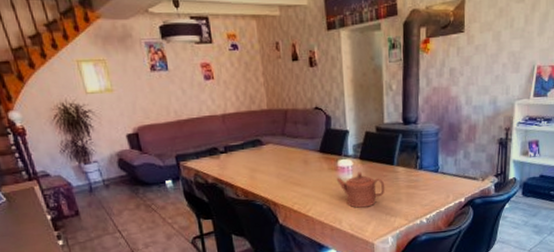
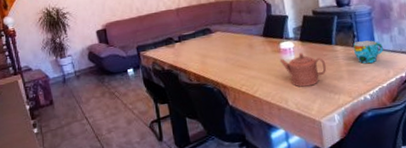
cup: none [415,162,446,187] -> present [353,40,384,64]

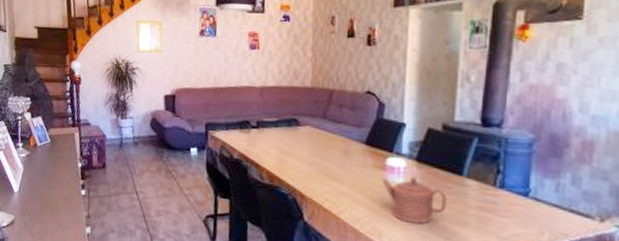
cup: present [353,40,384,64] -> none [492,180,541,216]

